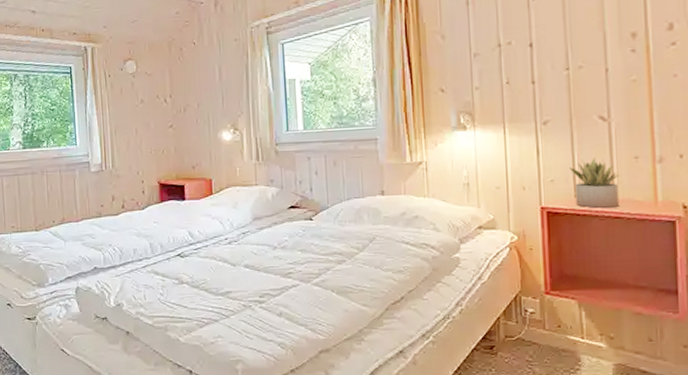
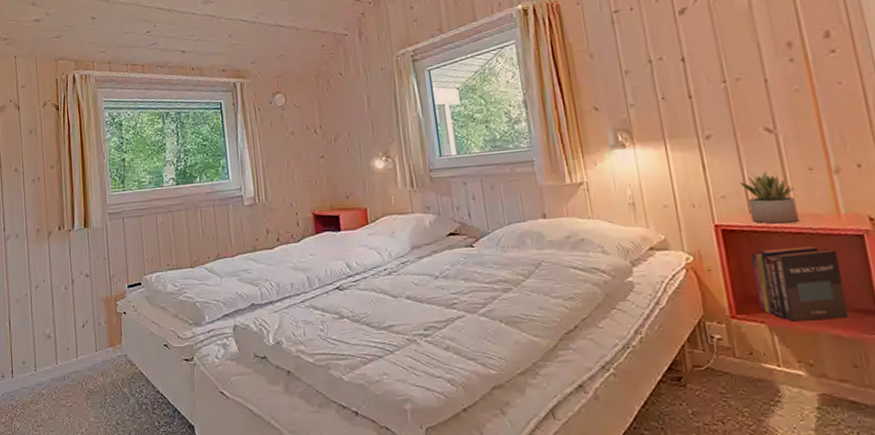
books: none [570,229,651,299] -> present [750,246,849,322]

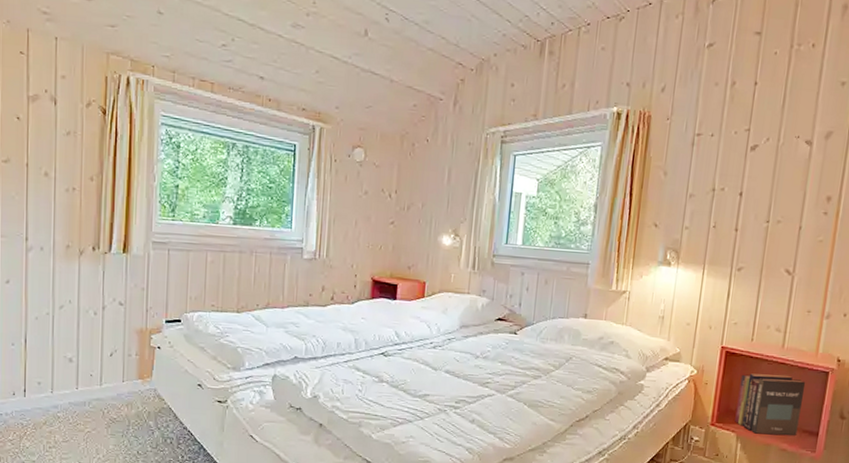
succulent plant: present [740,171,798,224] -> none [751,307,793,354]

